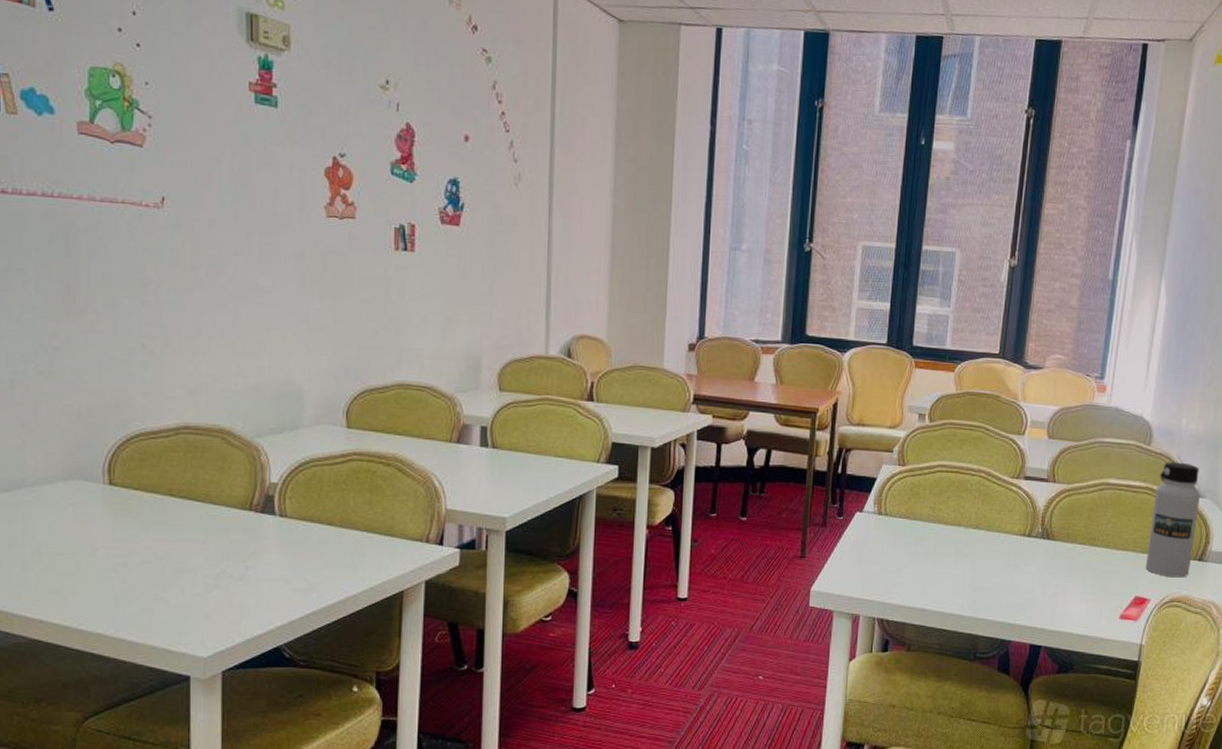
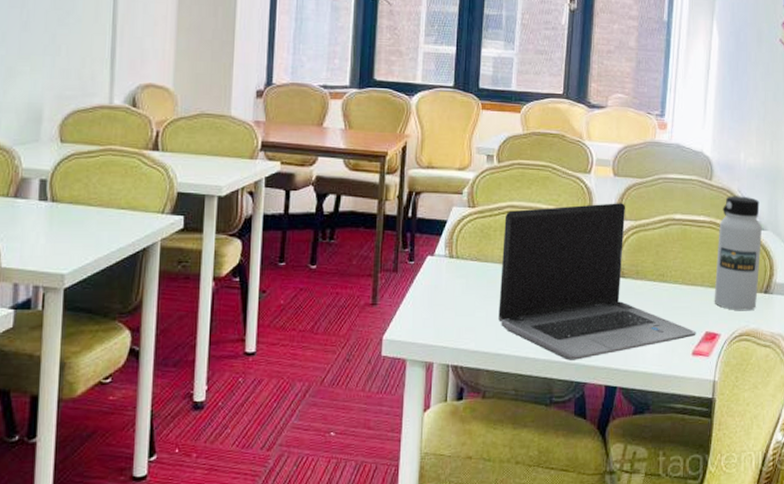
laptop computer: none [925,465,1125,619] -> present [498,203,696,360]

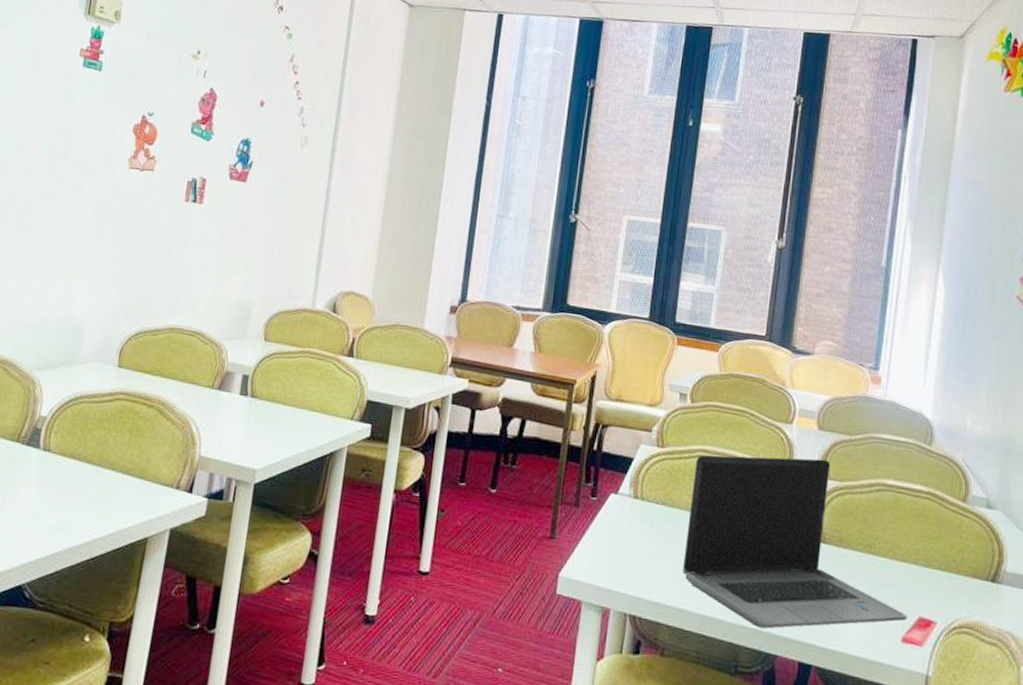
water bottle: present [714,196,762,311] -> none [930,465,990,600]

